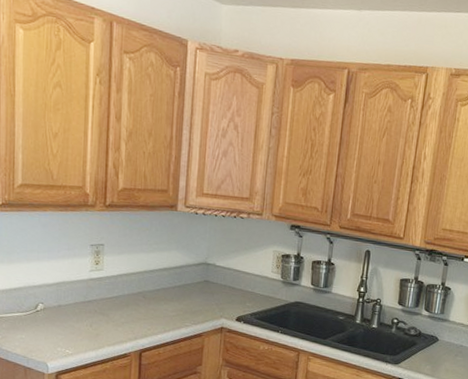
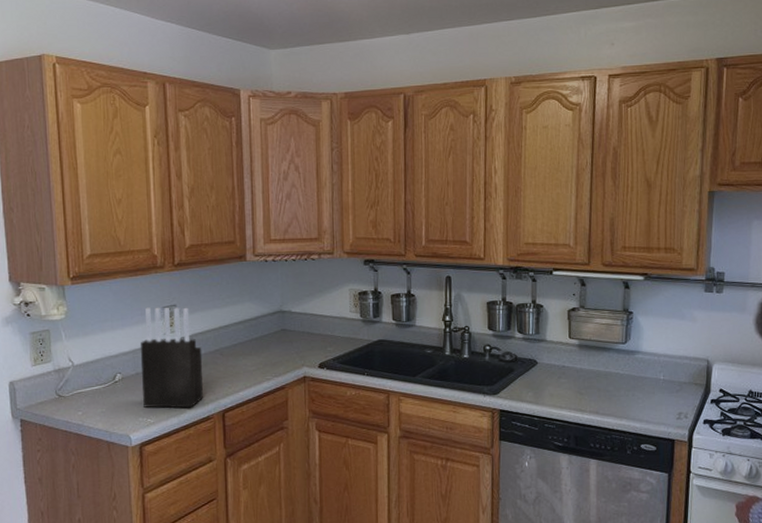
knife block: none [63,243,126,344] -> present [141,307,203,408]

